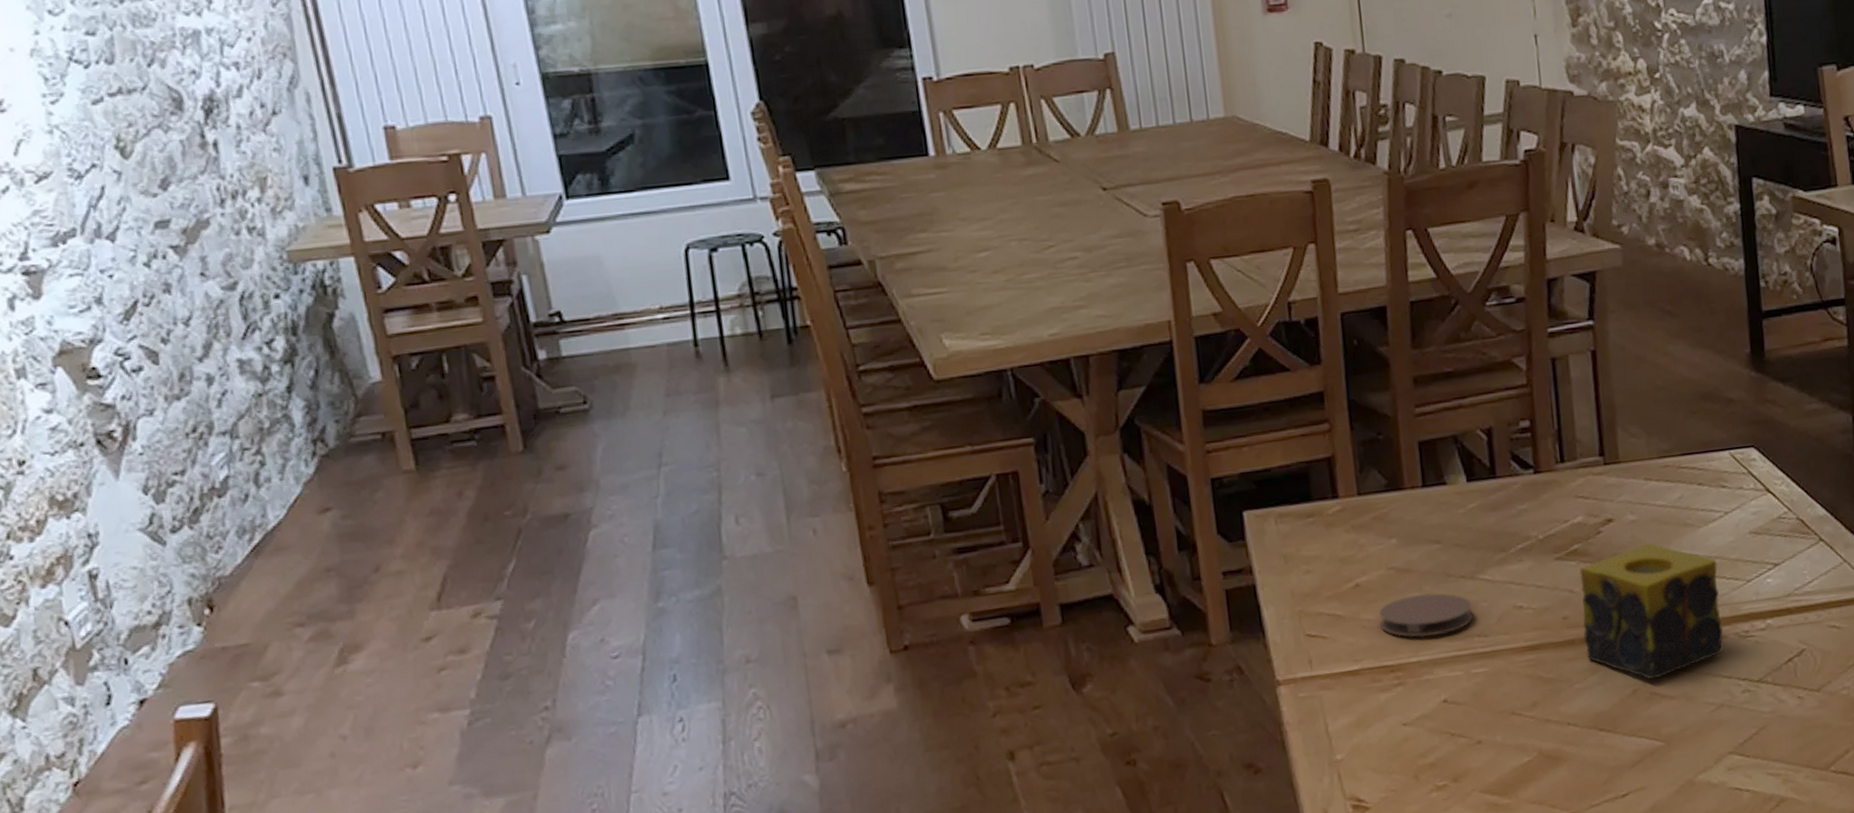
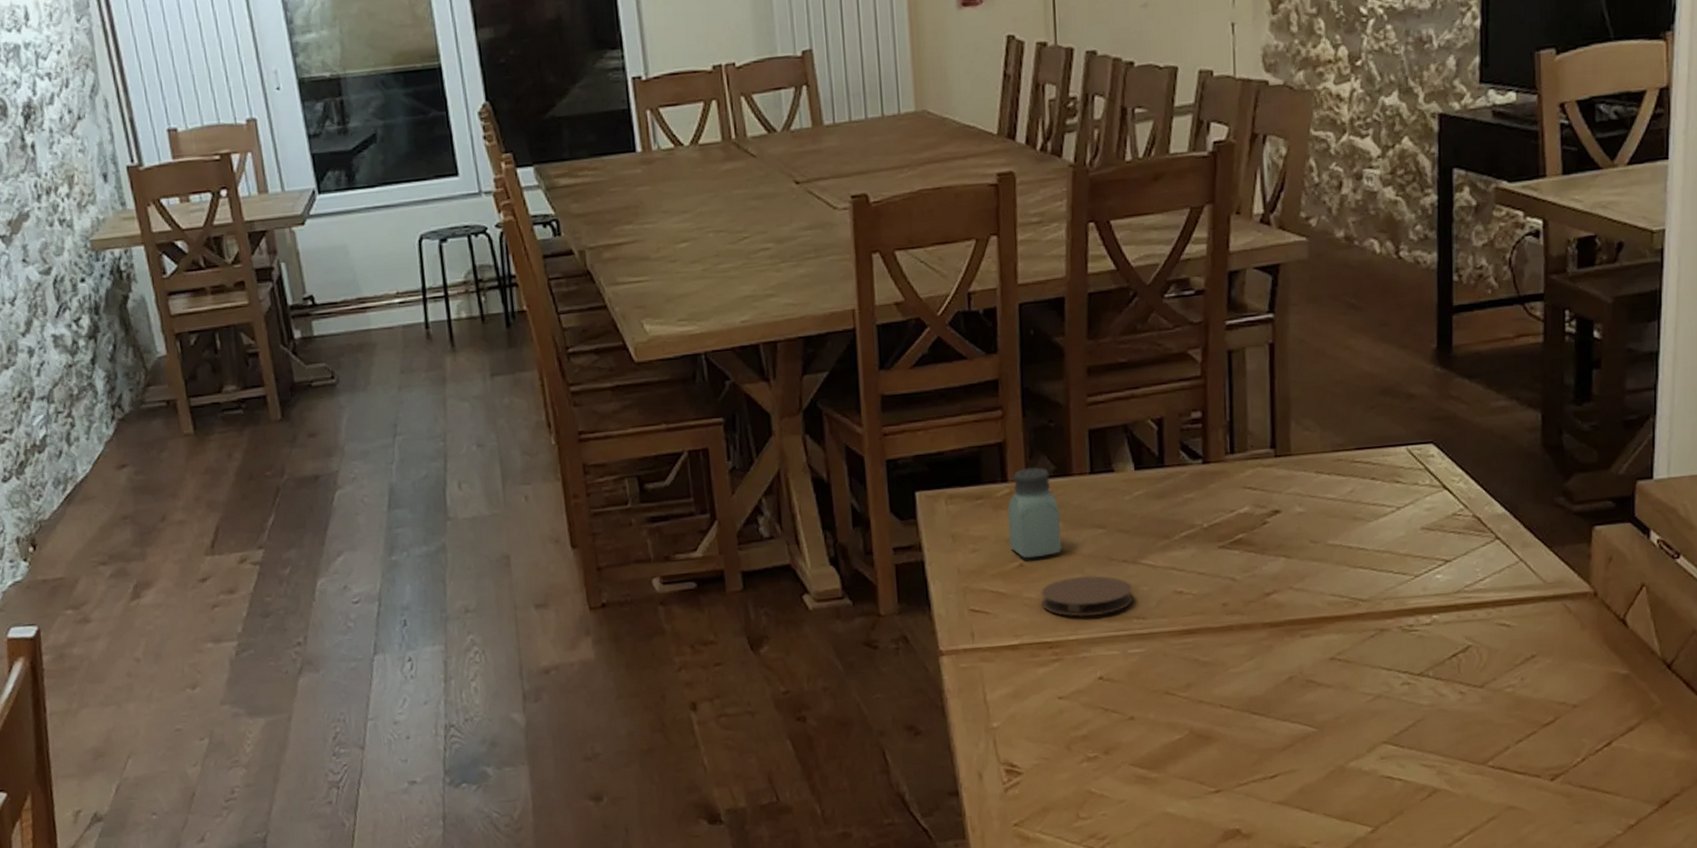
saltshaker: none [1339,482,1398,579] -> present [1007,467,1062,559]
candle: present [1579,542,1724,680] -> none [1242,534,1387,668]

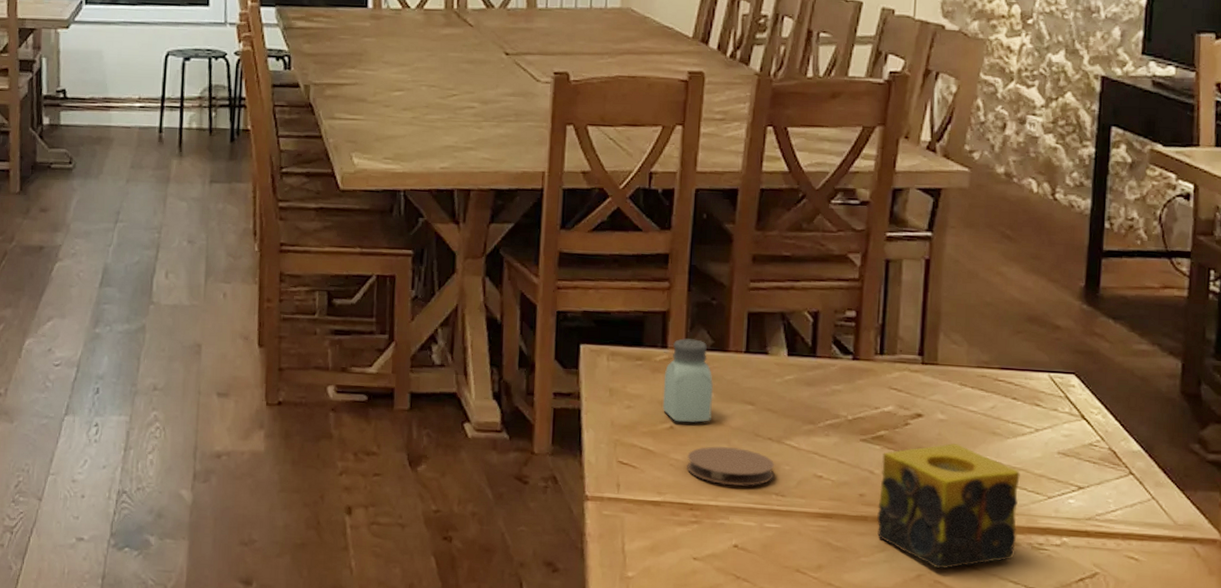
candle: none [1242,534,1387,668] -> present [877,443,1020,569]

